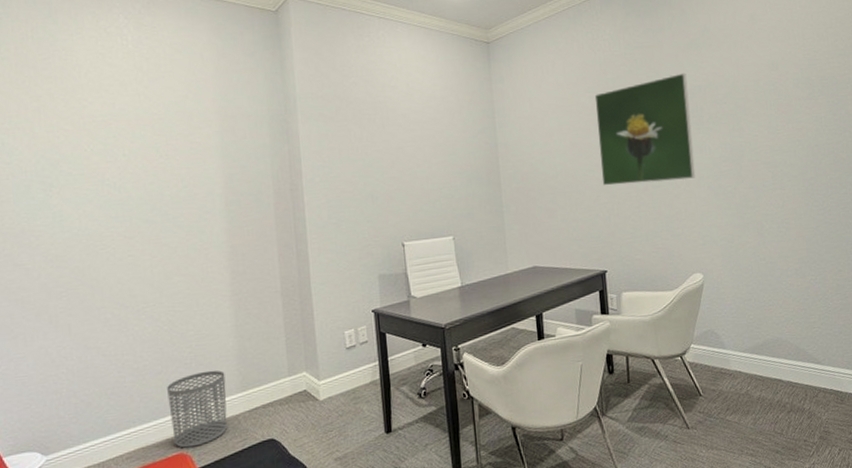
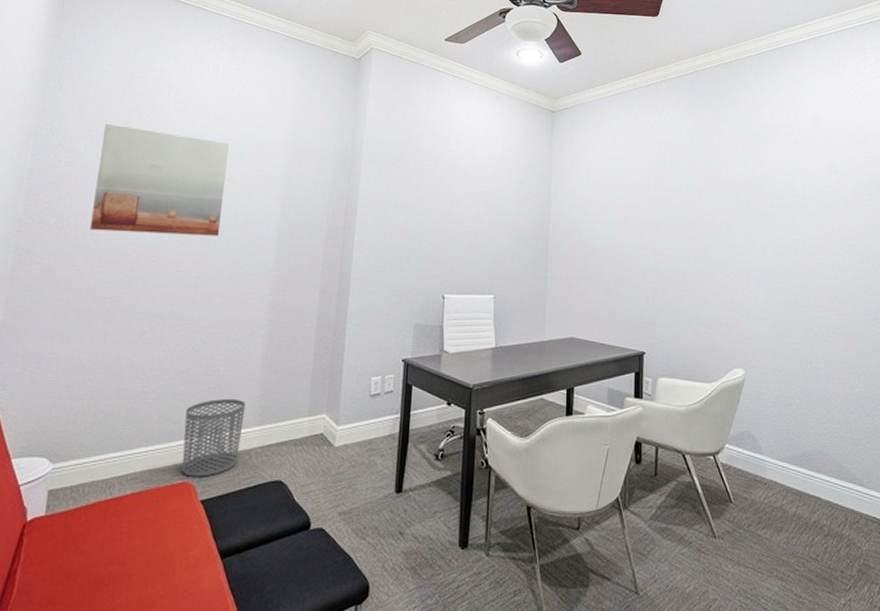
wall art: none [17,113,165,227] -> present [90,123,229,236]
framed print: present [594,73,696,186] -> none [650,163,746,270]

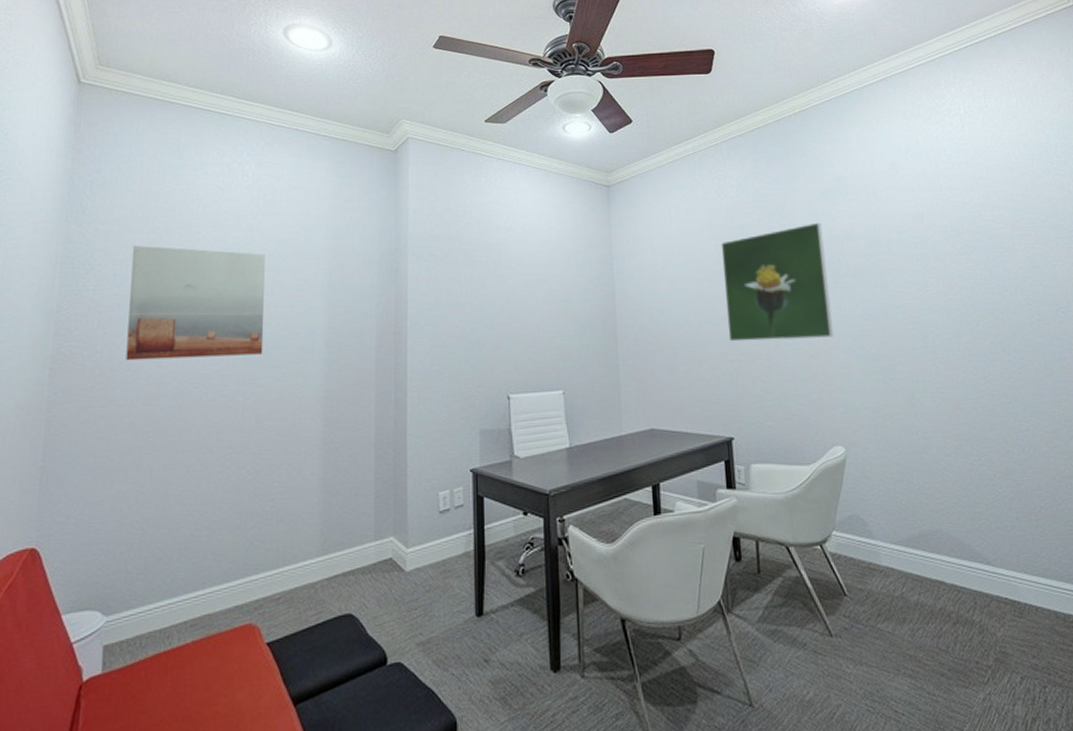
waste bin: present [182,398,246,477] -> none [242,528,306,618]
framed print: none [650,163,746,270] -> present [721,222,834,342]

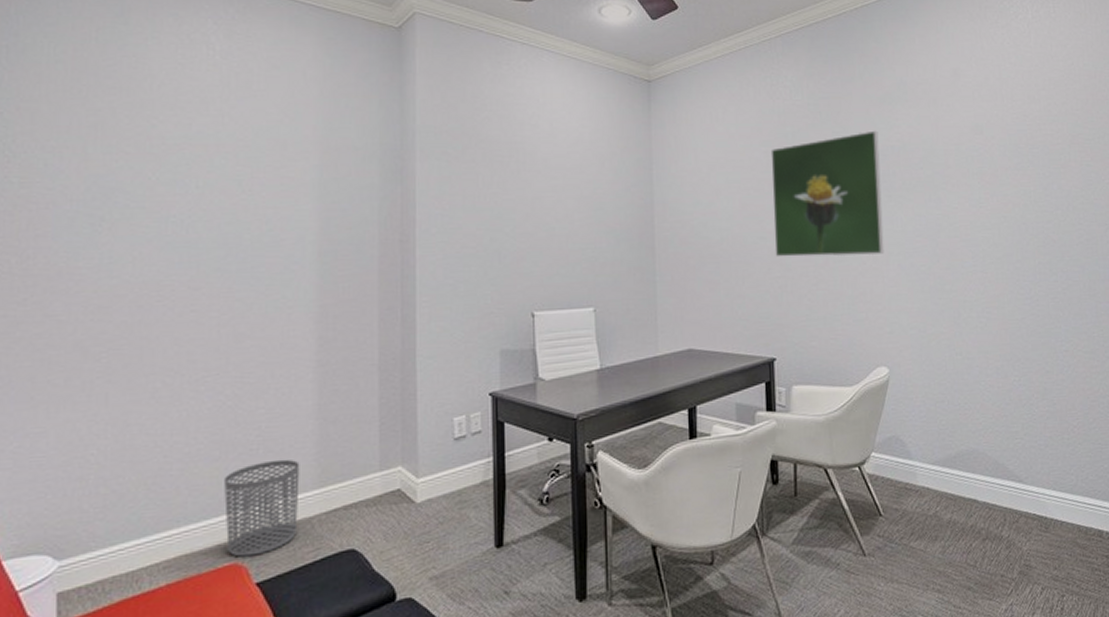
wall art: present [126,245,265,361] -> none [66,129,242,269]
waste bin: none [242,528,306,618] -> present [224,459,300,557]

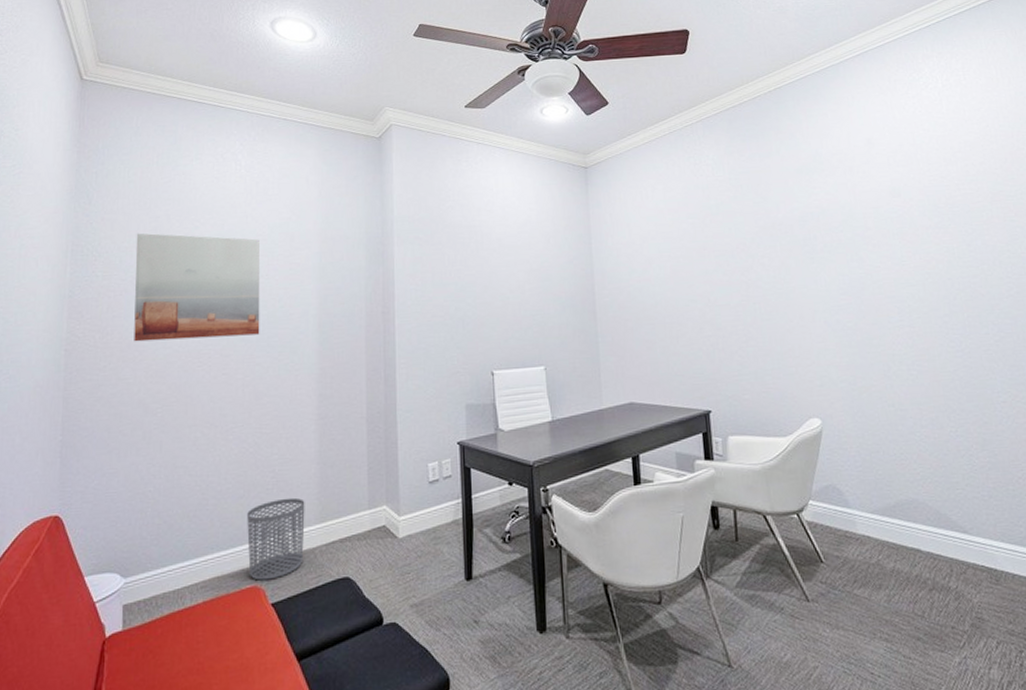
wall art: none [66,129,242,269] -> present [134,233,260,342]
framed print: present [770,130,884,257] -> none [697,199,810,318]

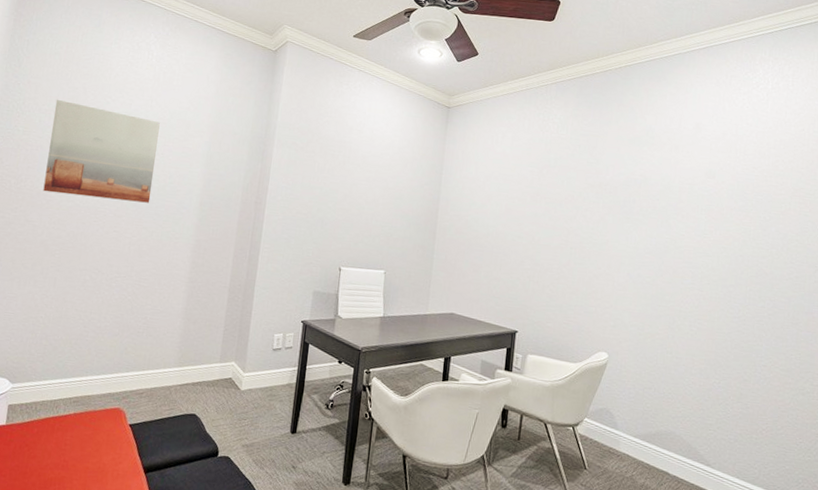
waste bin: present [247,497,305,581] -> none [115,342,168,406]

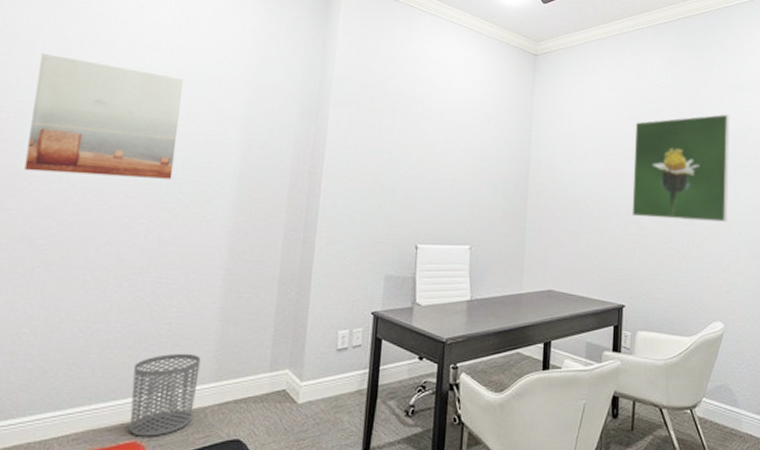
waste bin: none [115,342,168,406] -> present [129,353,201,437]
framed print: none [528,164,625,263] -> present [631,114,730,223]

